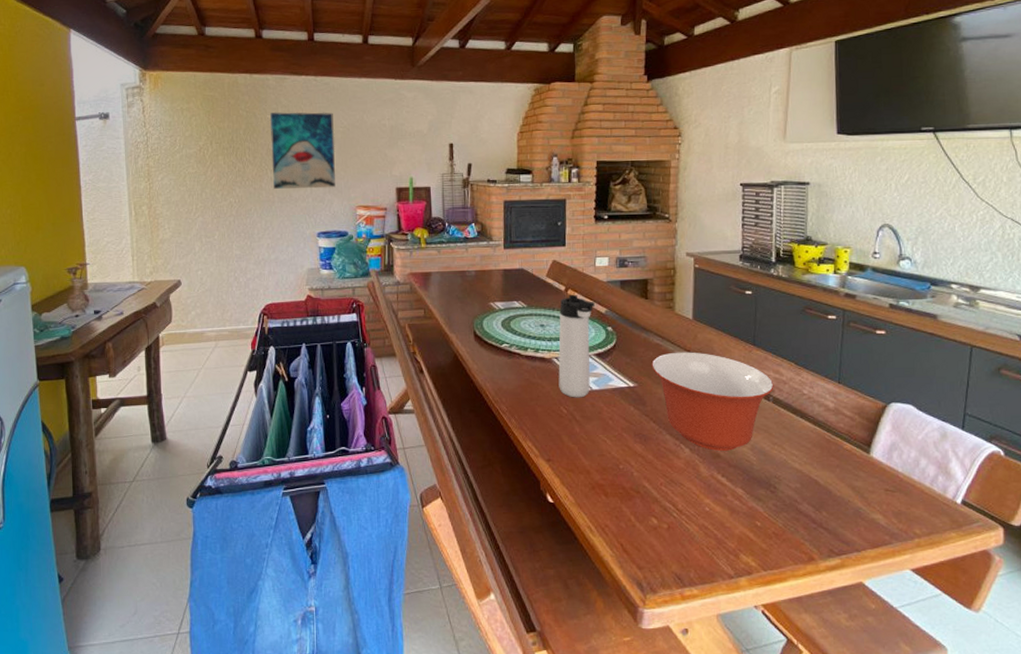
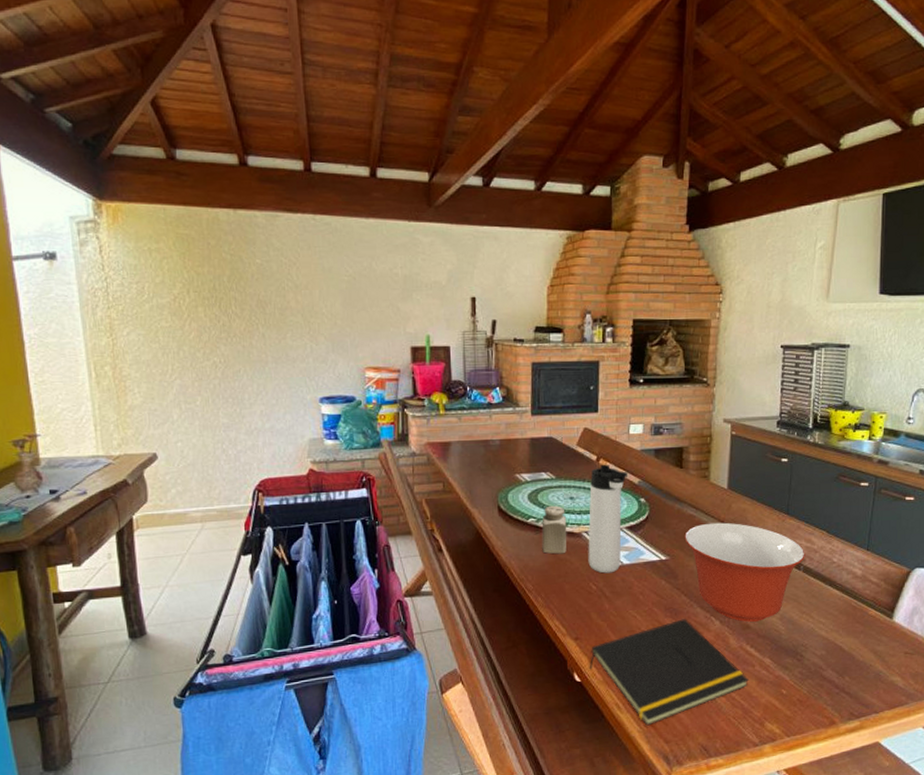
wall art: present [269,111,335,189] -> none [259,255,340,347]
salt shaker: none [514,332,539,378] -> present [542,505,567,554]
notepad: none [561,445,721,551] -> present [589,619,749,726]

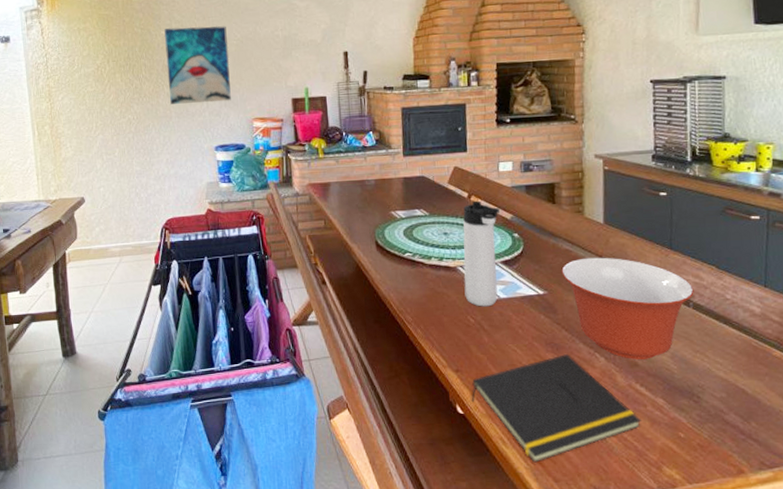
wall art: none [259,255,340,347] -> present [164,25,231,104]
salt shaker: present [542,505,567,554] -> none [418,240,443,288]

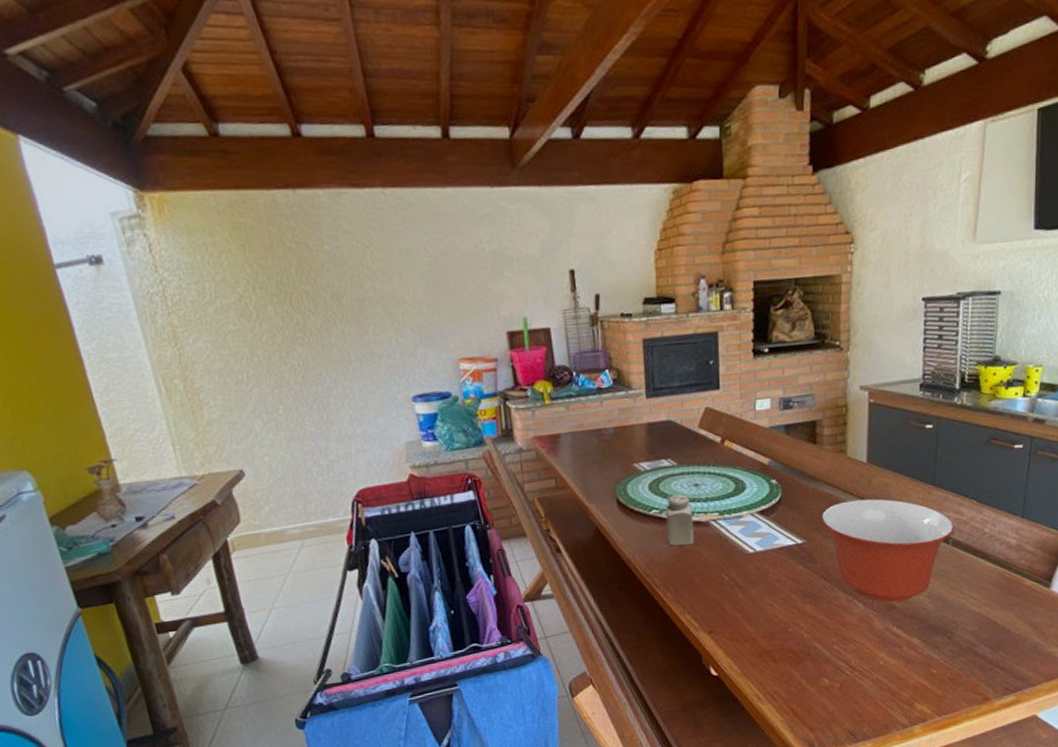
wall art: present [164,25,231,104] -> none [328,237,429,344]
salt shaker: none [418,240,443,288] -> present [665,494,694,546]
thermos bottle: present [463,200,499,307] -> none [715,445,756,563]
notepad: present [471,354,641,463] -> none [725,604,896,715]

